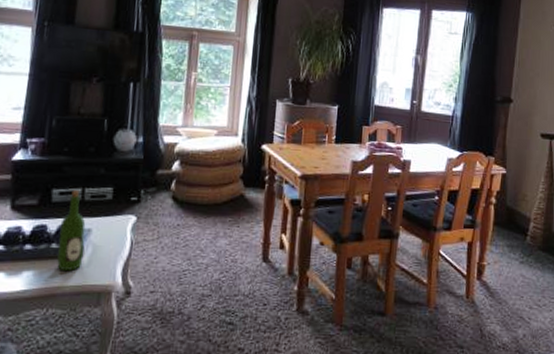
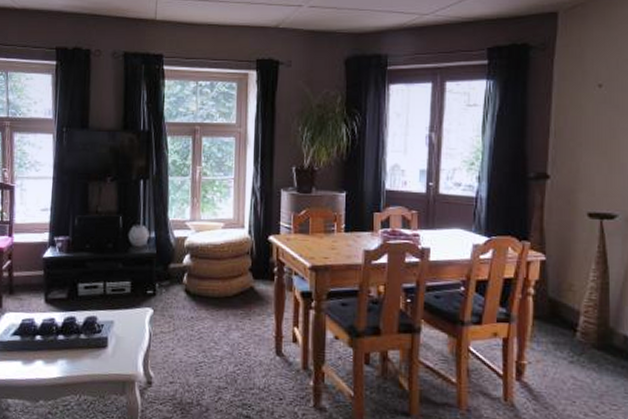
wine bottle: present [57,190,86,272] -> none [85,284,109,361]

